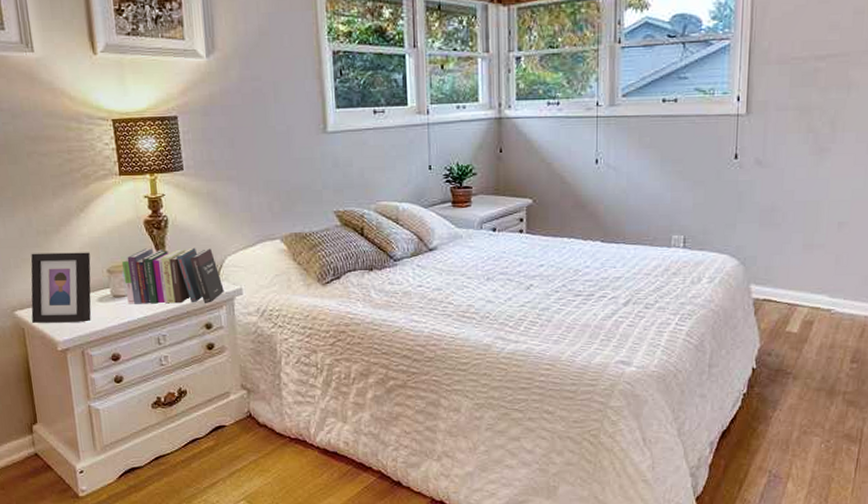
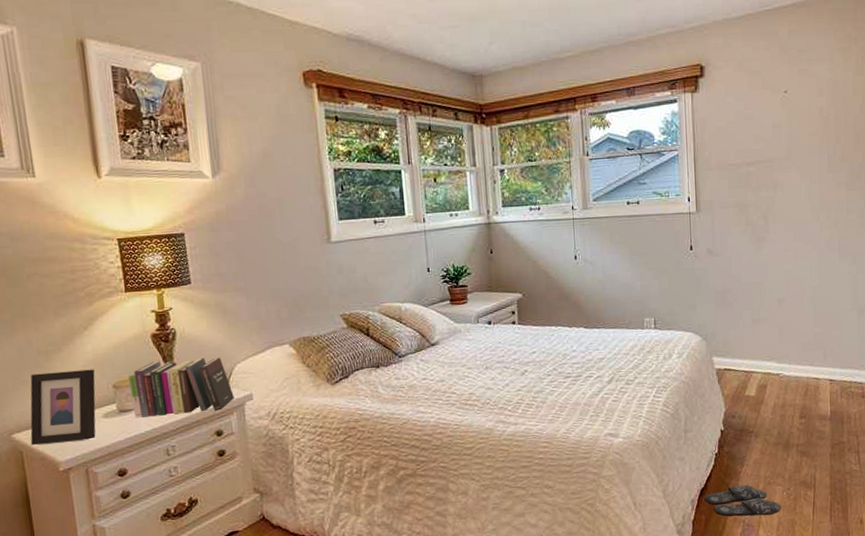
slippers: none [725,430,817,467] -> present [704,484,781,516]

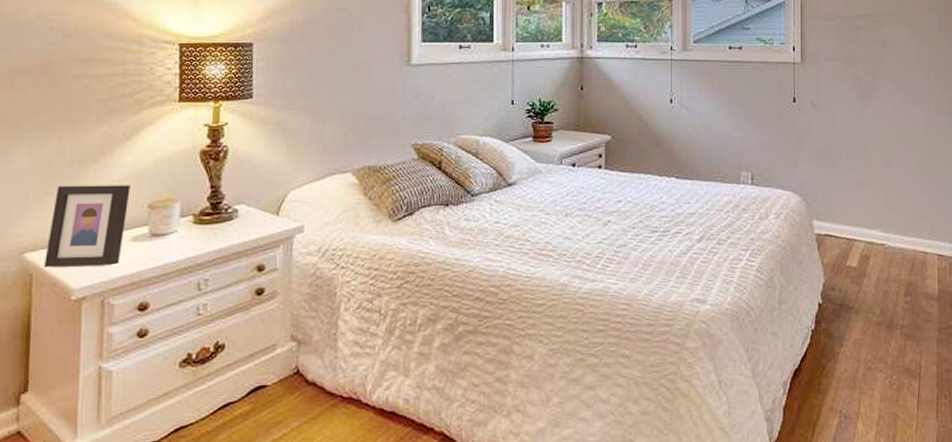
books: present [129,357,234,418] -> none [167,180,283,244]
slippers: present [704,484,781,516] -> none [797,368,882,406]

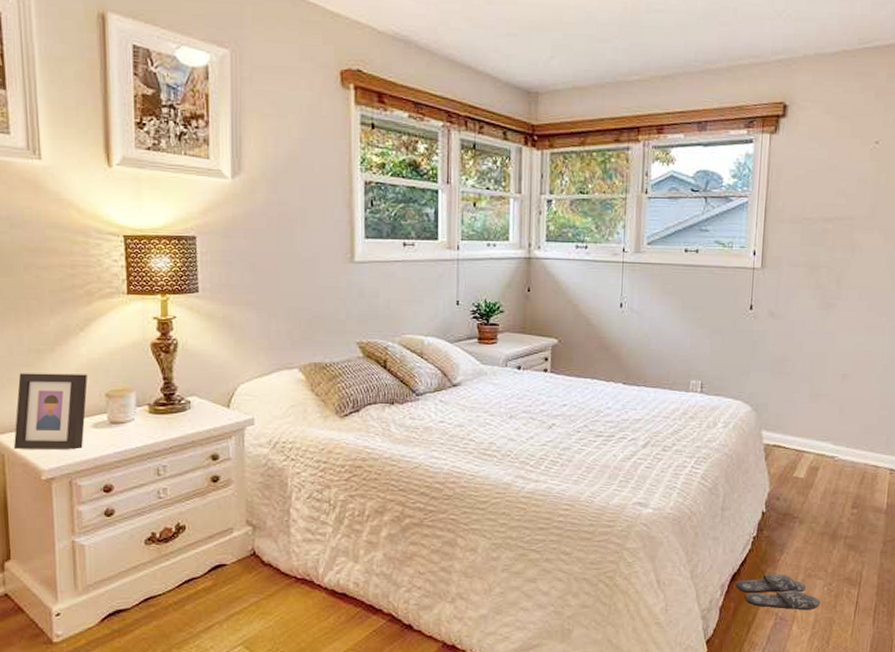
slippers: none [797,368,882,406] -> present [735,573,820,609]

